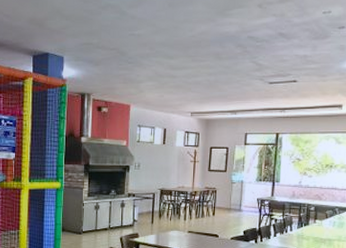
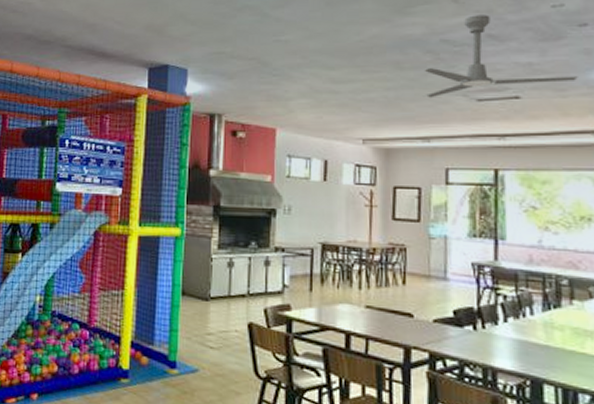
ceiling fan: none [234,18,335,82] -> present [423,14,578,98]

